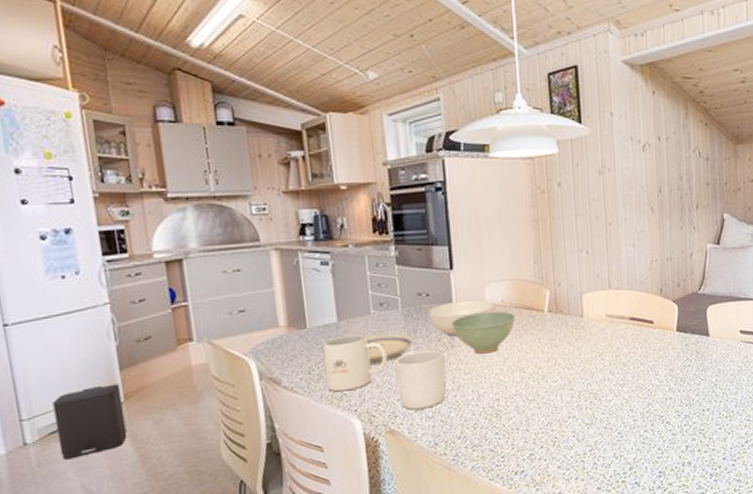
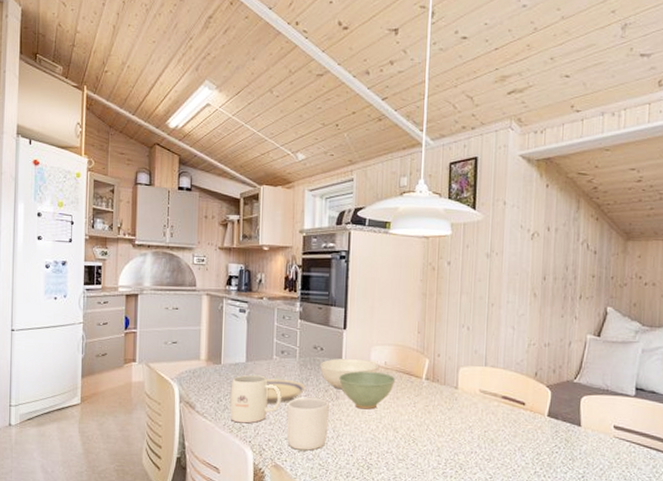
pedal bin: present [52,384,128,460] -> none [32,387,80,443]

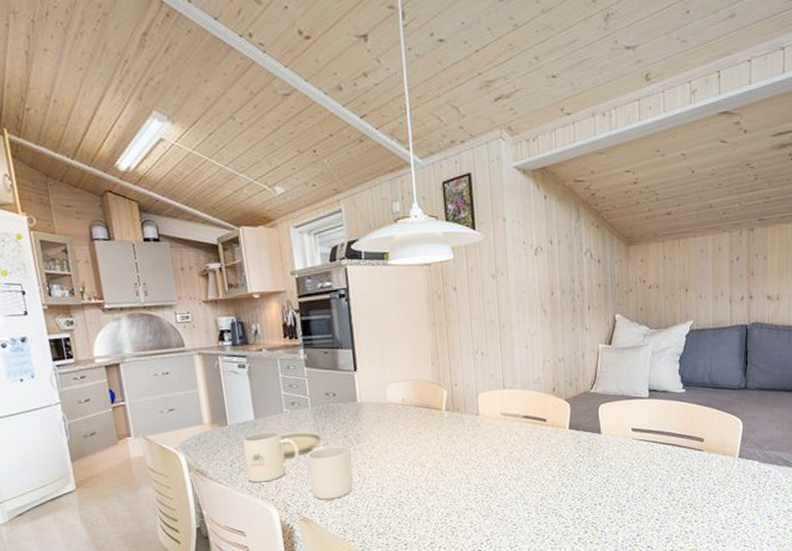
bowl: present [319,358,379,390] -> none [334,399,397,434]
bowl: present [339,371,396,410] -> none [357,410,416,450]

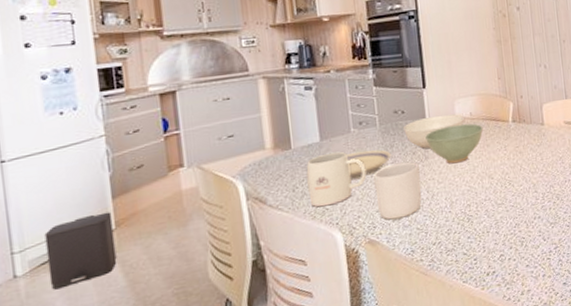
pedal bin: none [18,473,80,539] -> present [44,212,117,290]
bowl: none [334,399,397,434] -> present [402,114,465,150]
bowl: none [357,410,416,450] -> present [425,123,484,164]

